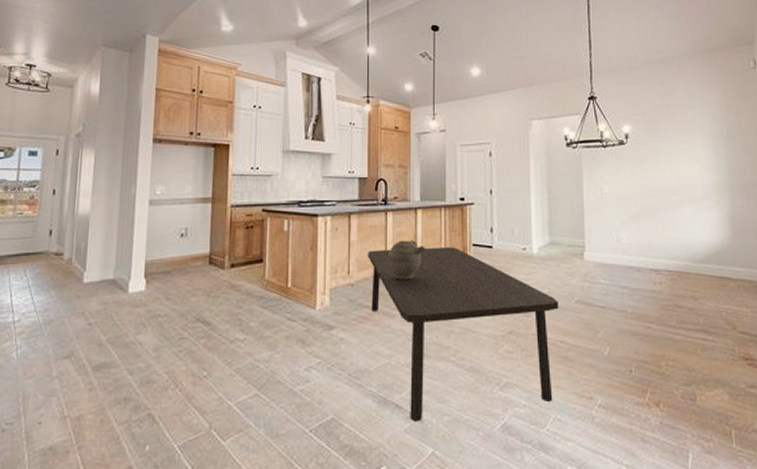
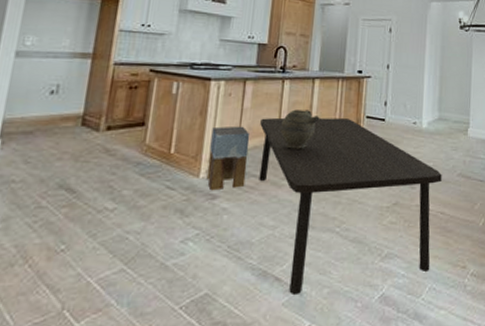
stool: none [322,259,359,322] -> present [206,126,250,191]

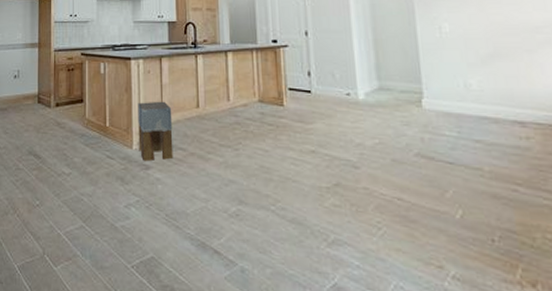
dining table: present [259,117,442,296] -> none [180,91,394,271]
ceramic jug: present [280,109,320,149] -> none [199,84,238,123]

